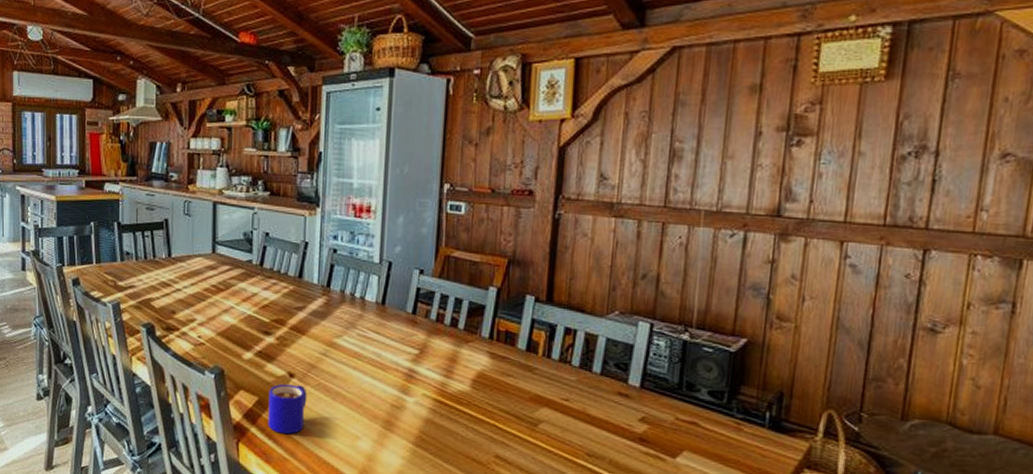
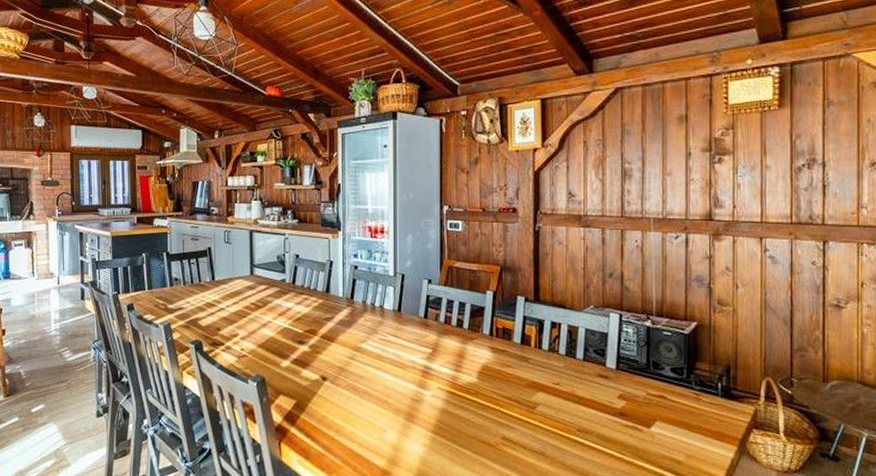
mug: present [268,383,307,435] -> none [305,387,339,432]

